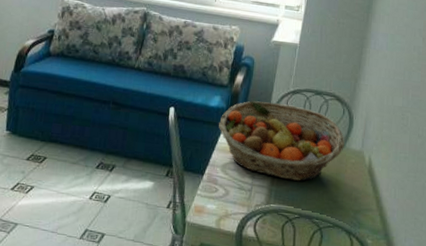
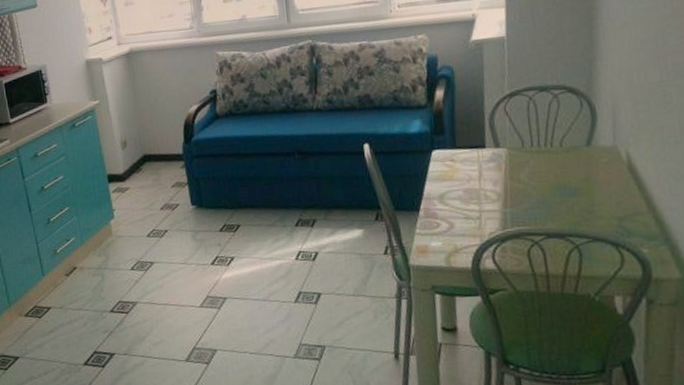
fruit basket: present [219,101,345,181] -> none [425,110,590,198]

